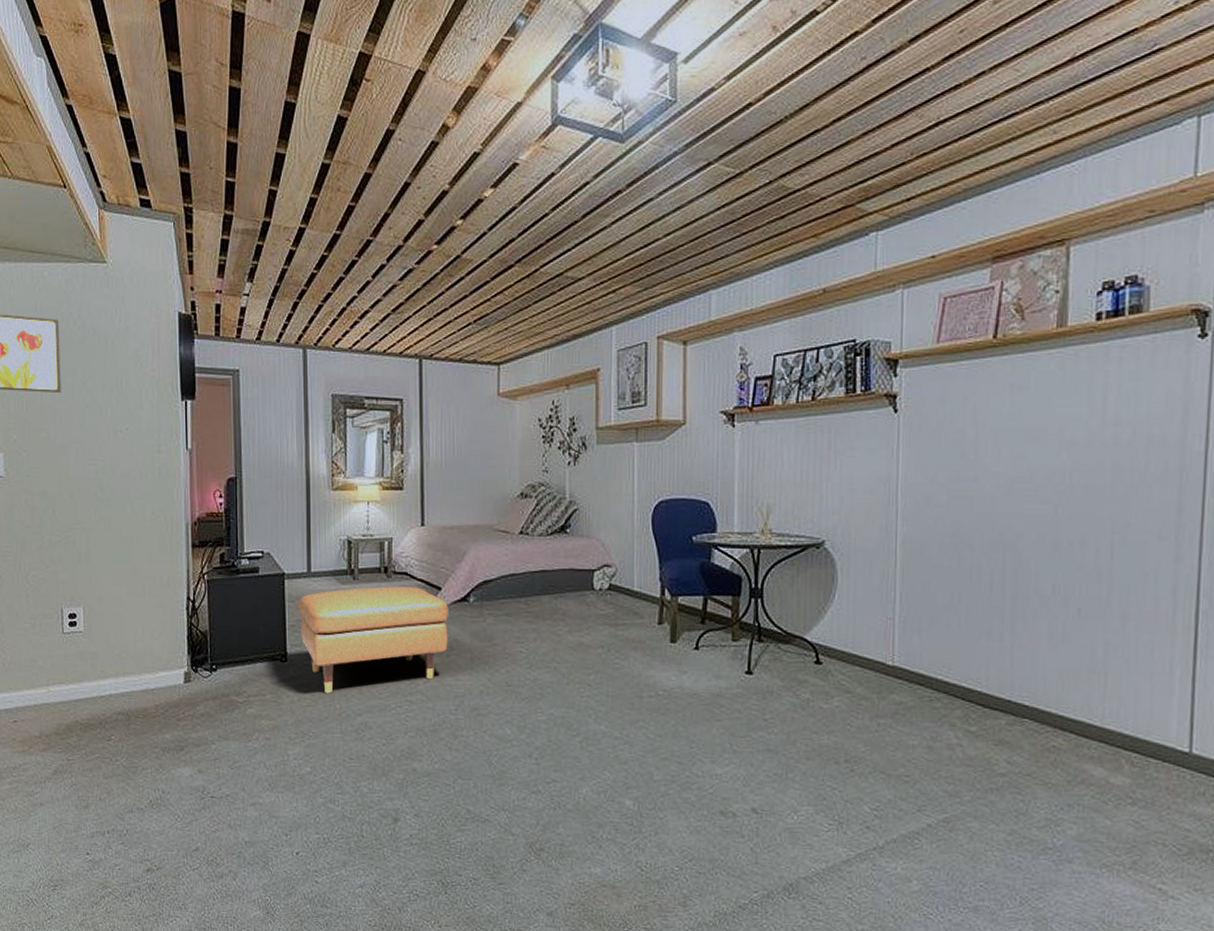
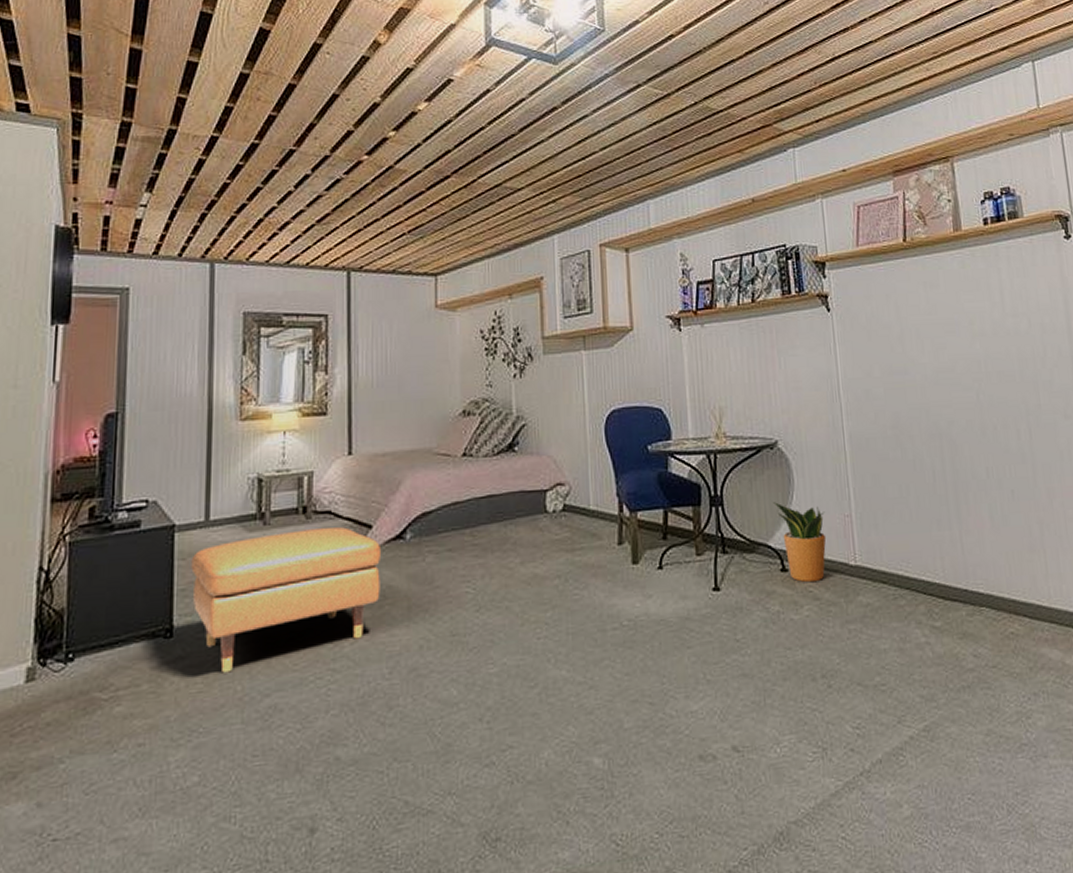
potted plant: none [814,599,866,677] -> present [773,502,827,583]

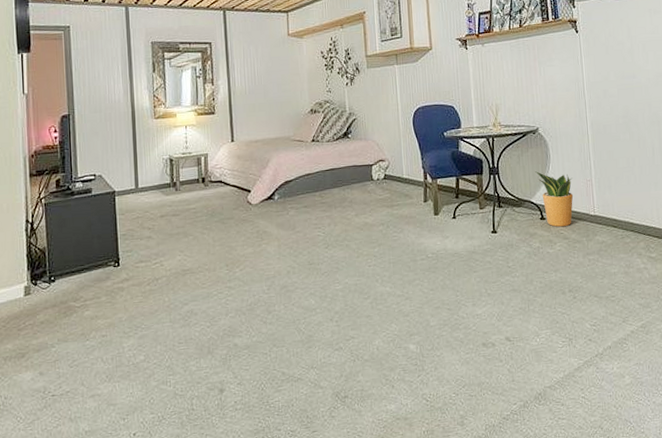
ottoman: present [191,527,382,673] -> none [128,192,259,290]

